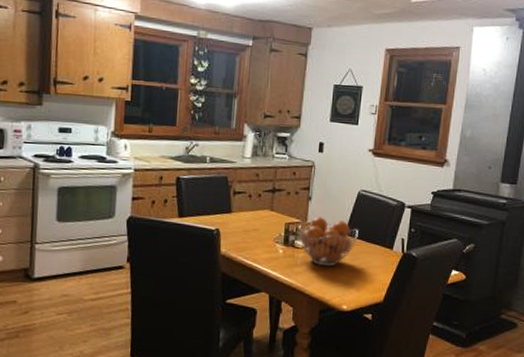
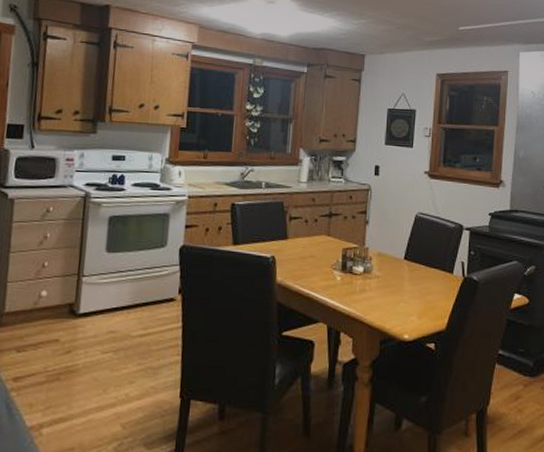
fruit basket: present [297,217,359,267] -> none [355,241,417,294]

